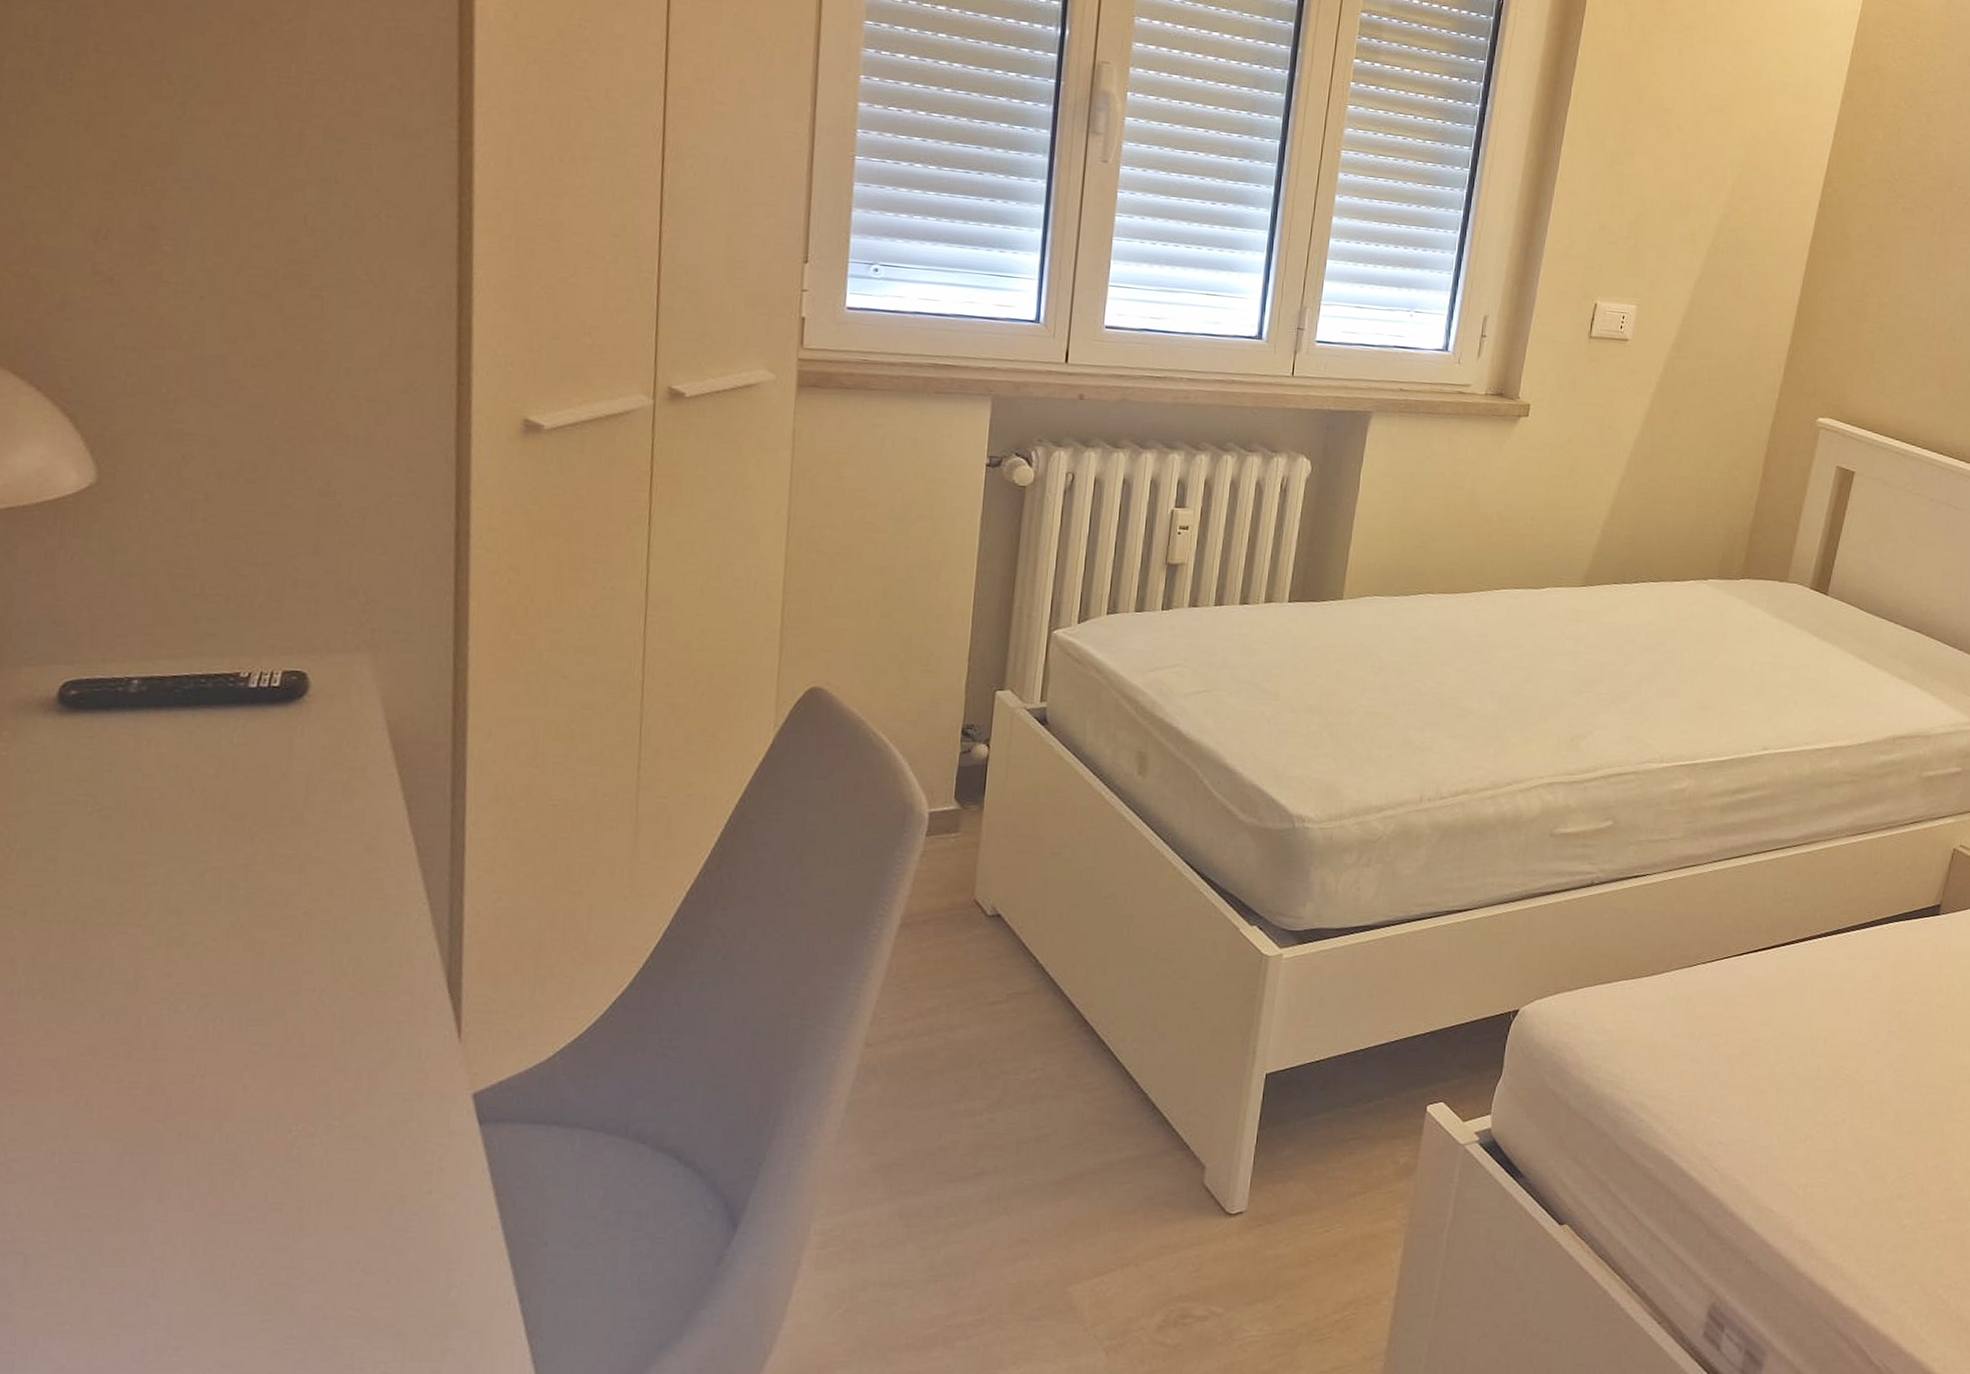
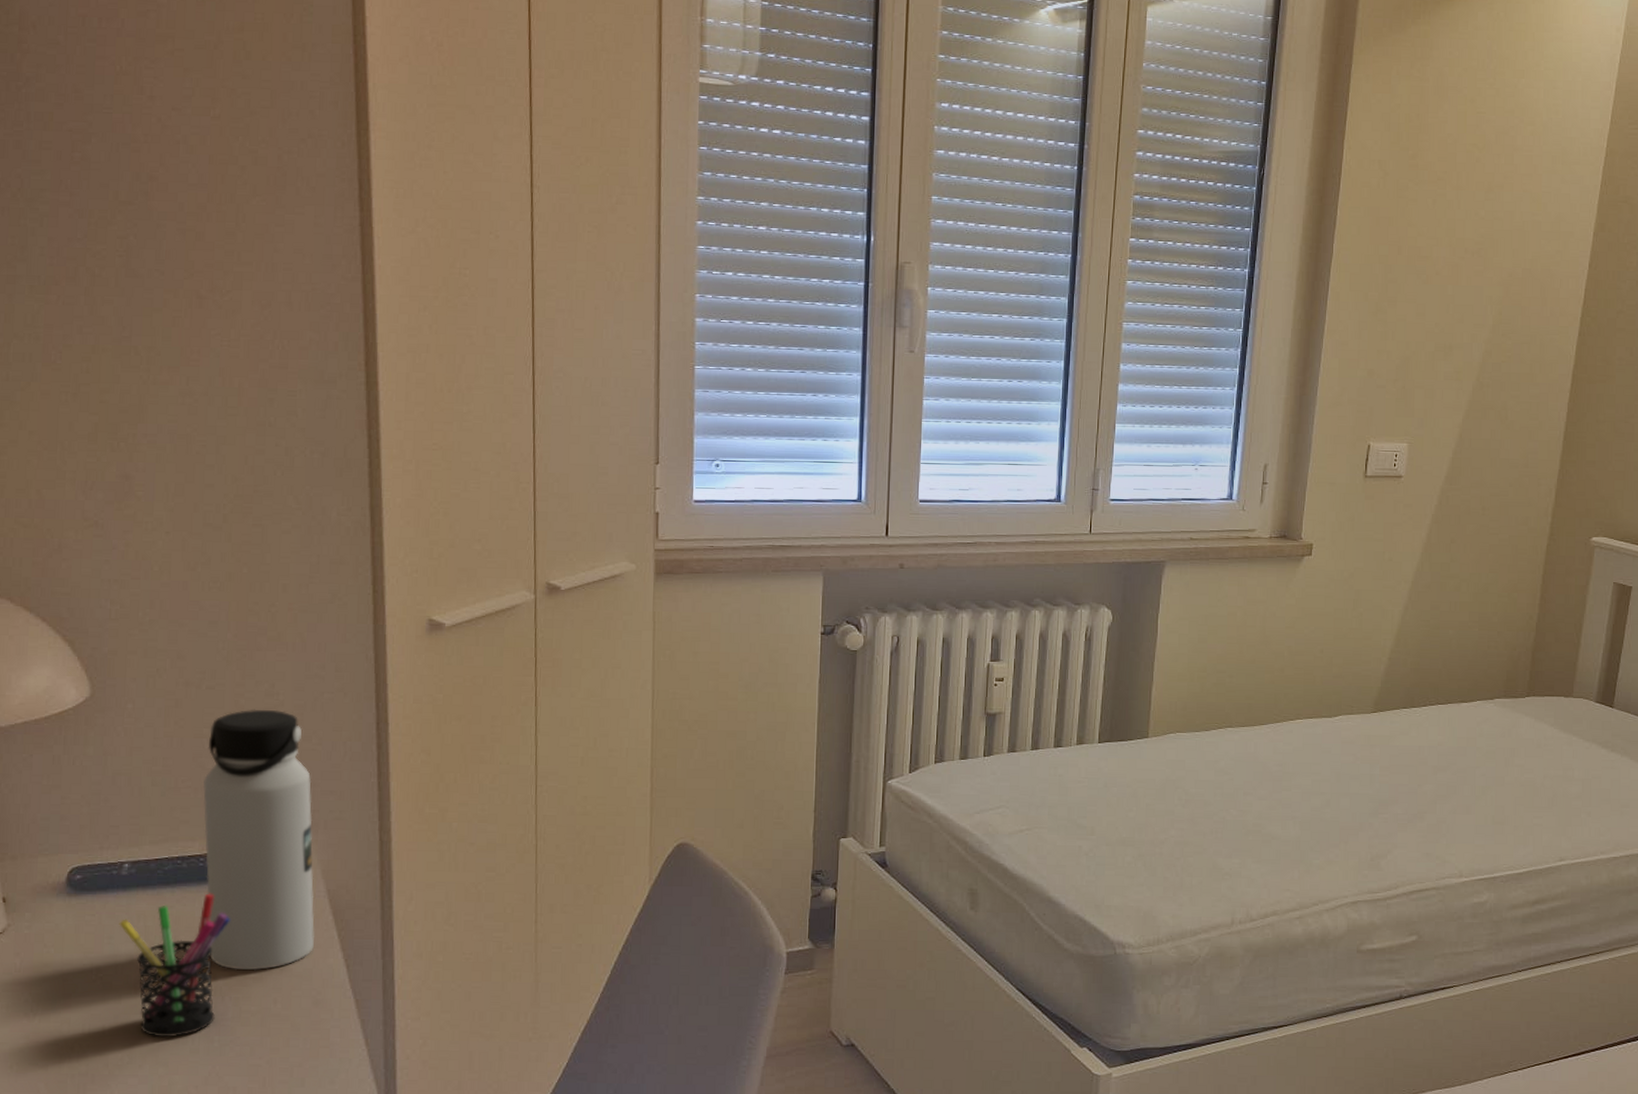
pen holder: none [123,719,265,882] -> present [119,894,230,1037]
water bottle: none [236,509,372,810] -> present [203,709,315,971]

